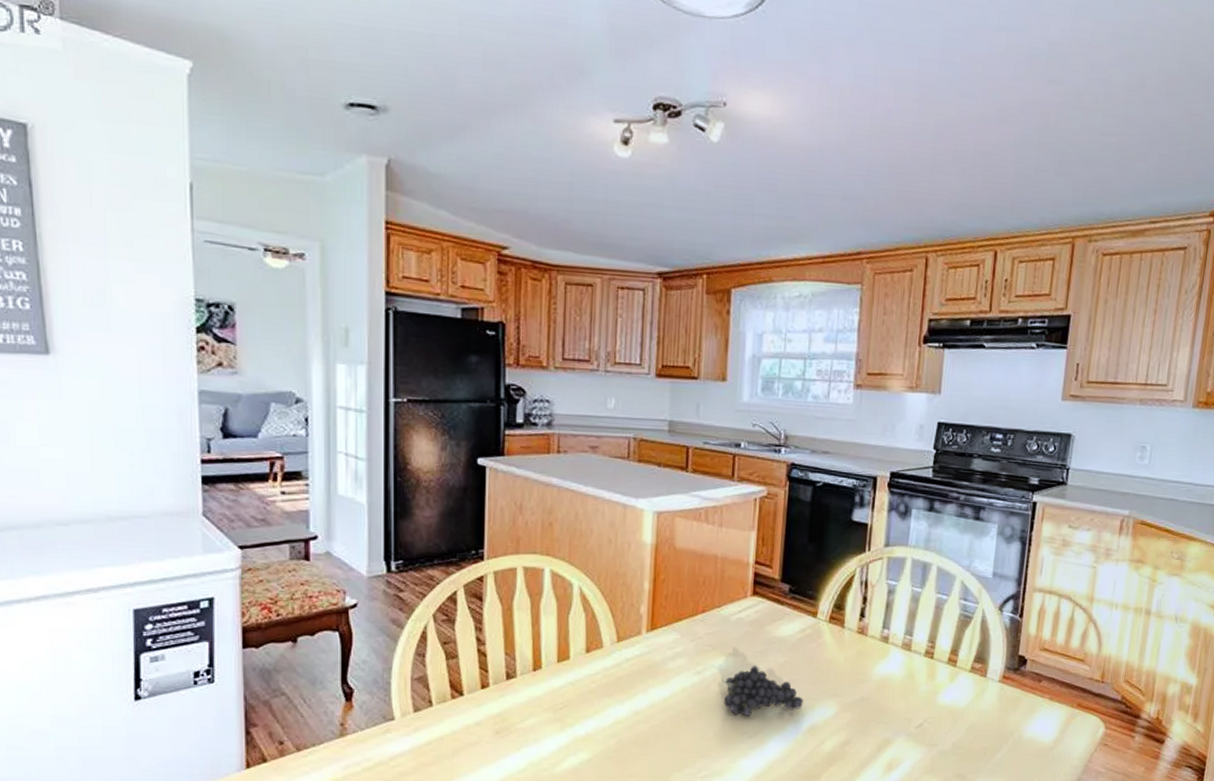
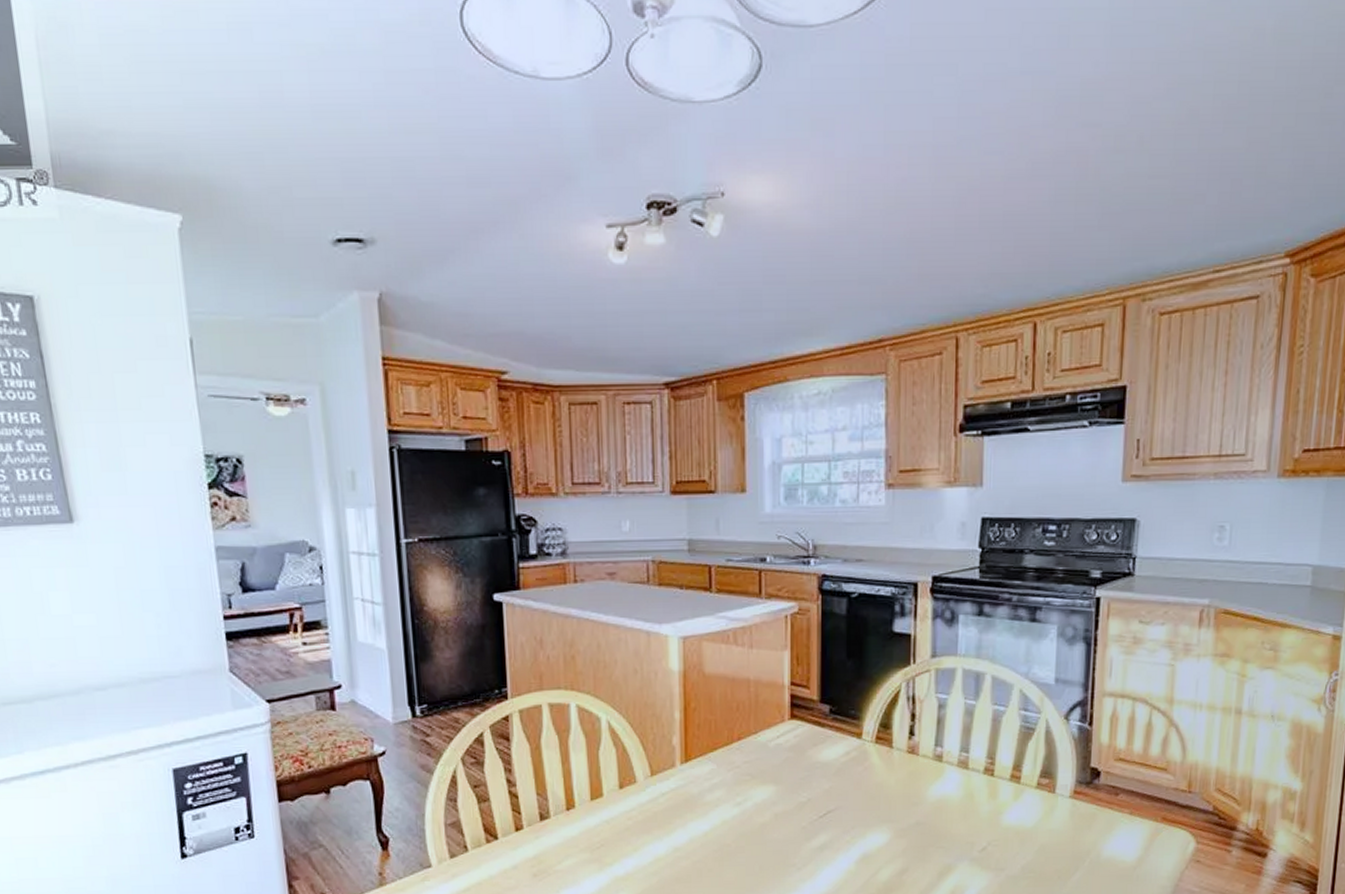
fruit: present [720,666,803,717] -> none [762,793,853,848]

